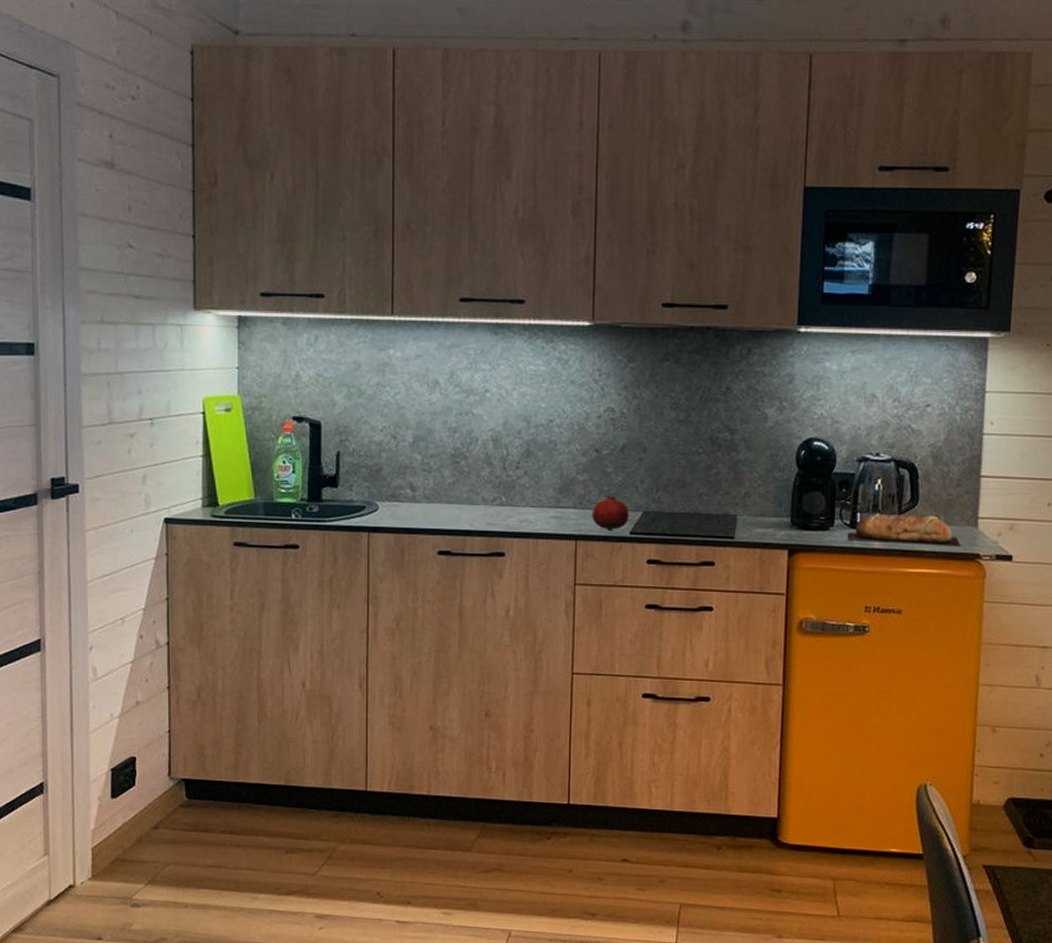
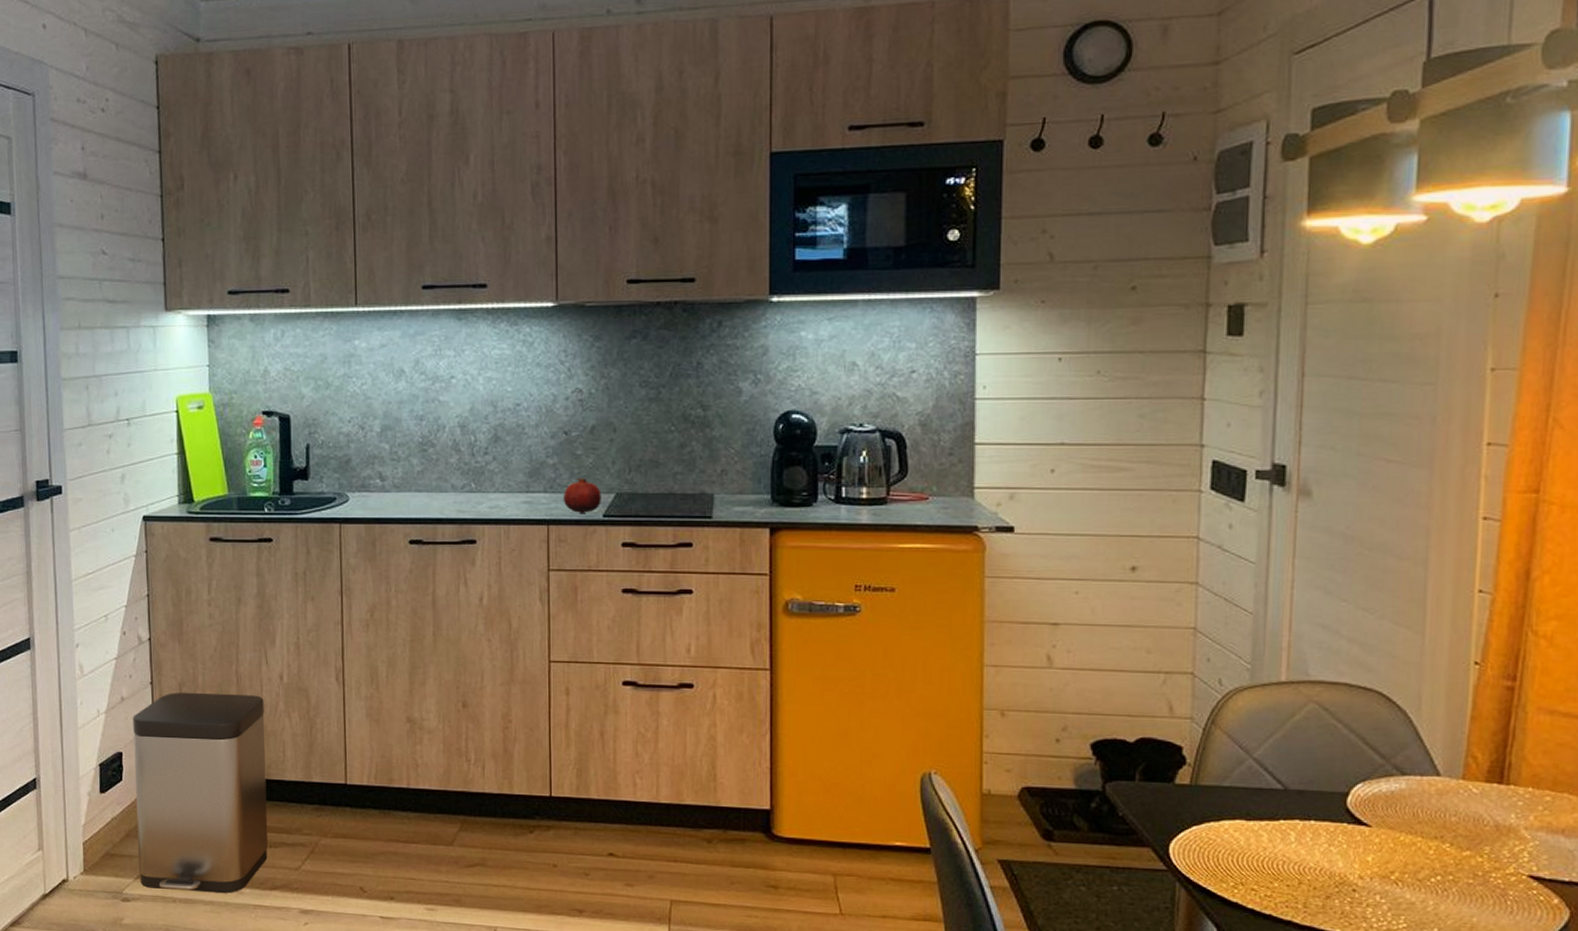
pedal bin: none [148,698,286,898] -> present [133,693,269,893]
bread loaf: present [847,514,961,547] -> none [832,486,957,519]

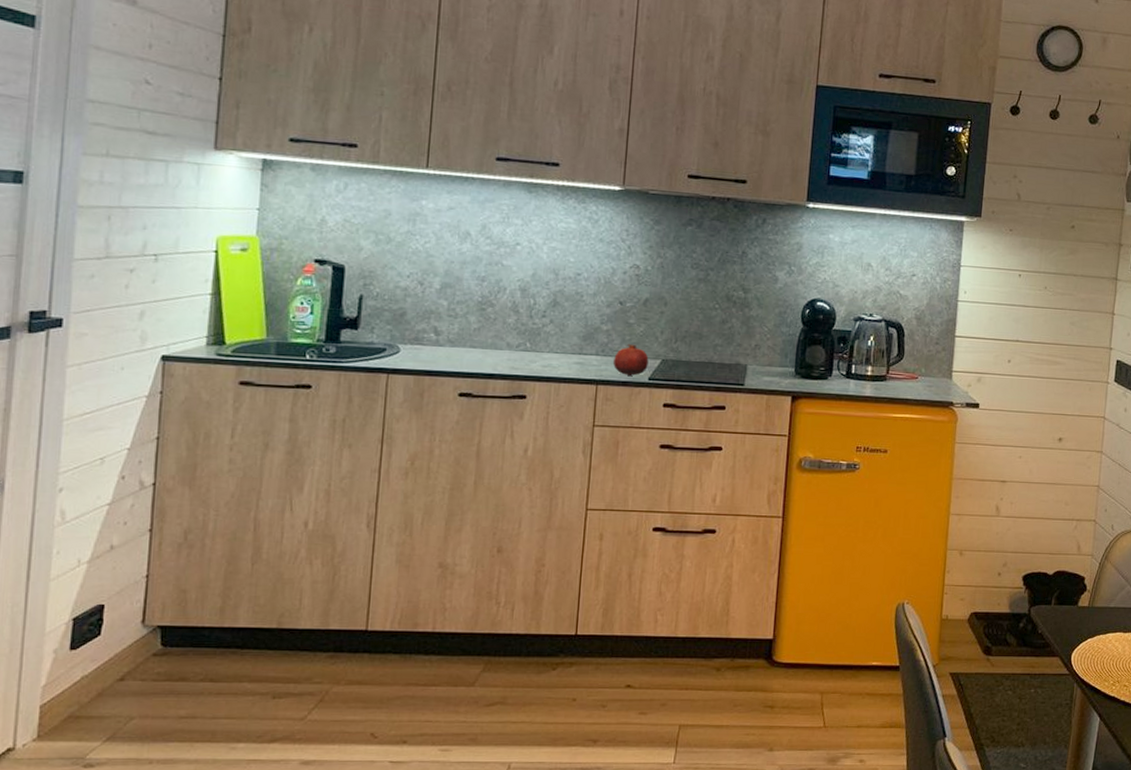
pedal bin: present [133,693,269,893] -> none [109,540,284,750]

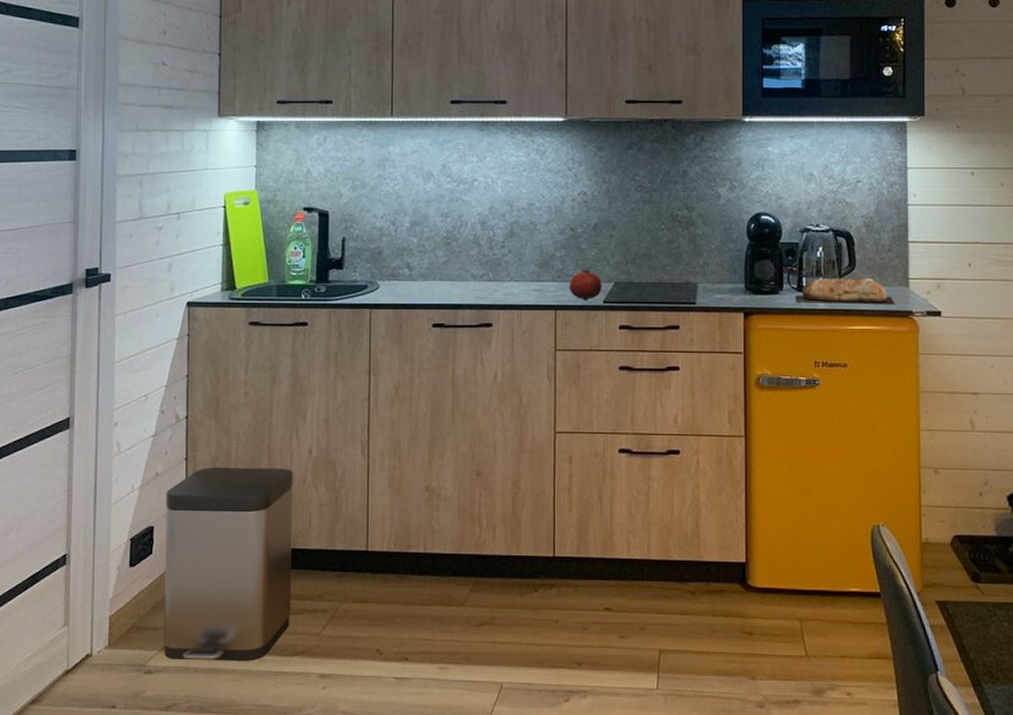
pedal bin: none [109,540,284,750] -> present [164,468,293,661]
bread loaf: none [843,366,938,396] -> present [795,277,895,305]

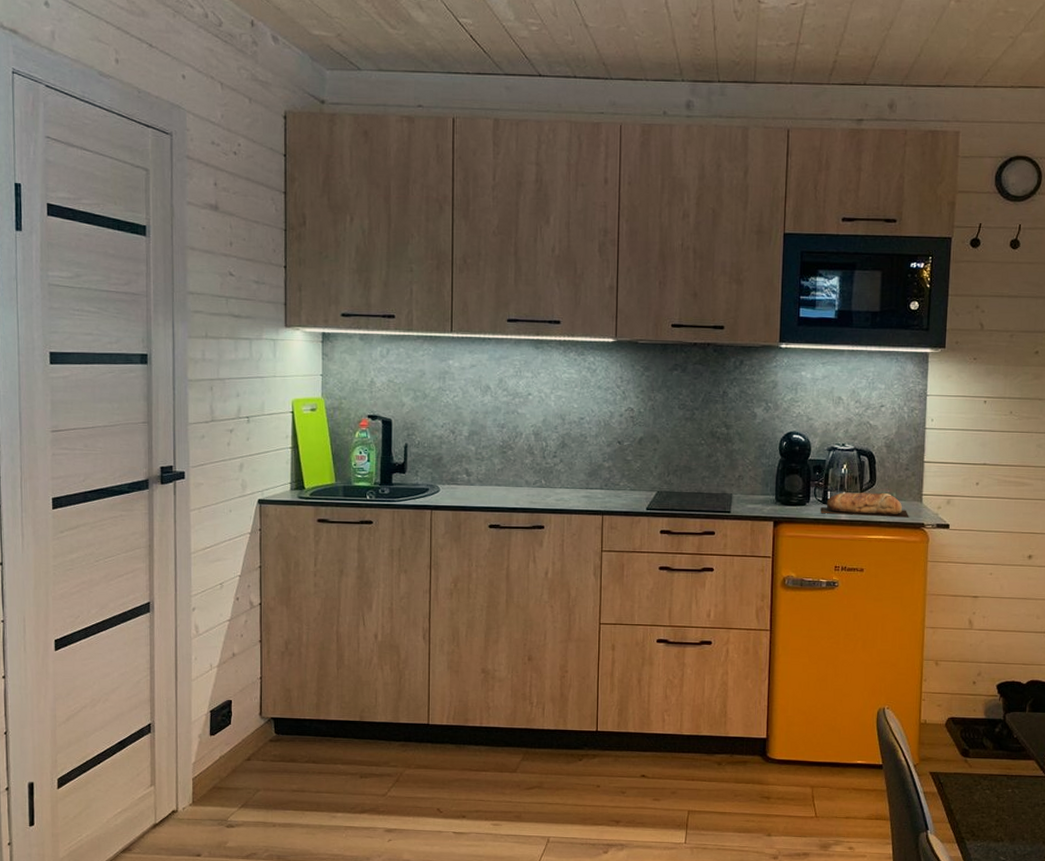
pedal bin: present [164,468,293,661] -> none [242,649,360,817]
fruit: present [569,268,602,300] -> none [615,478,646,506]

